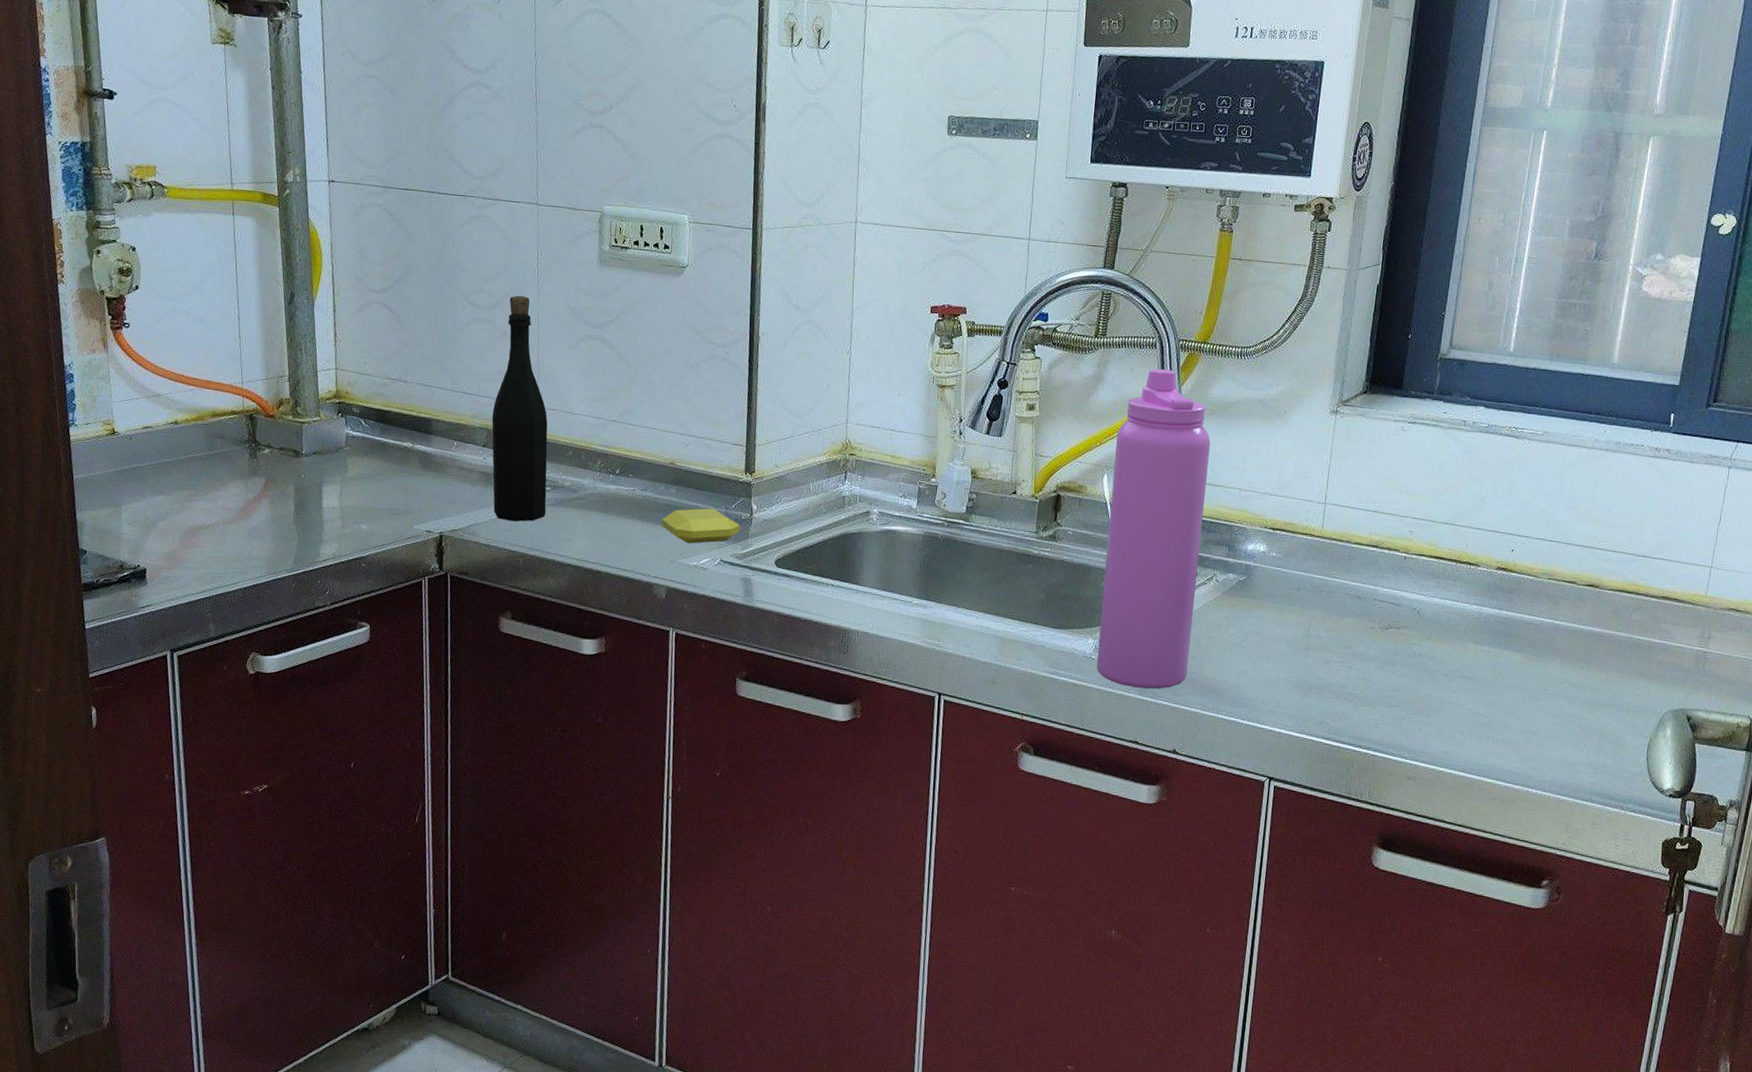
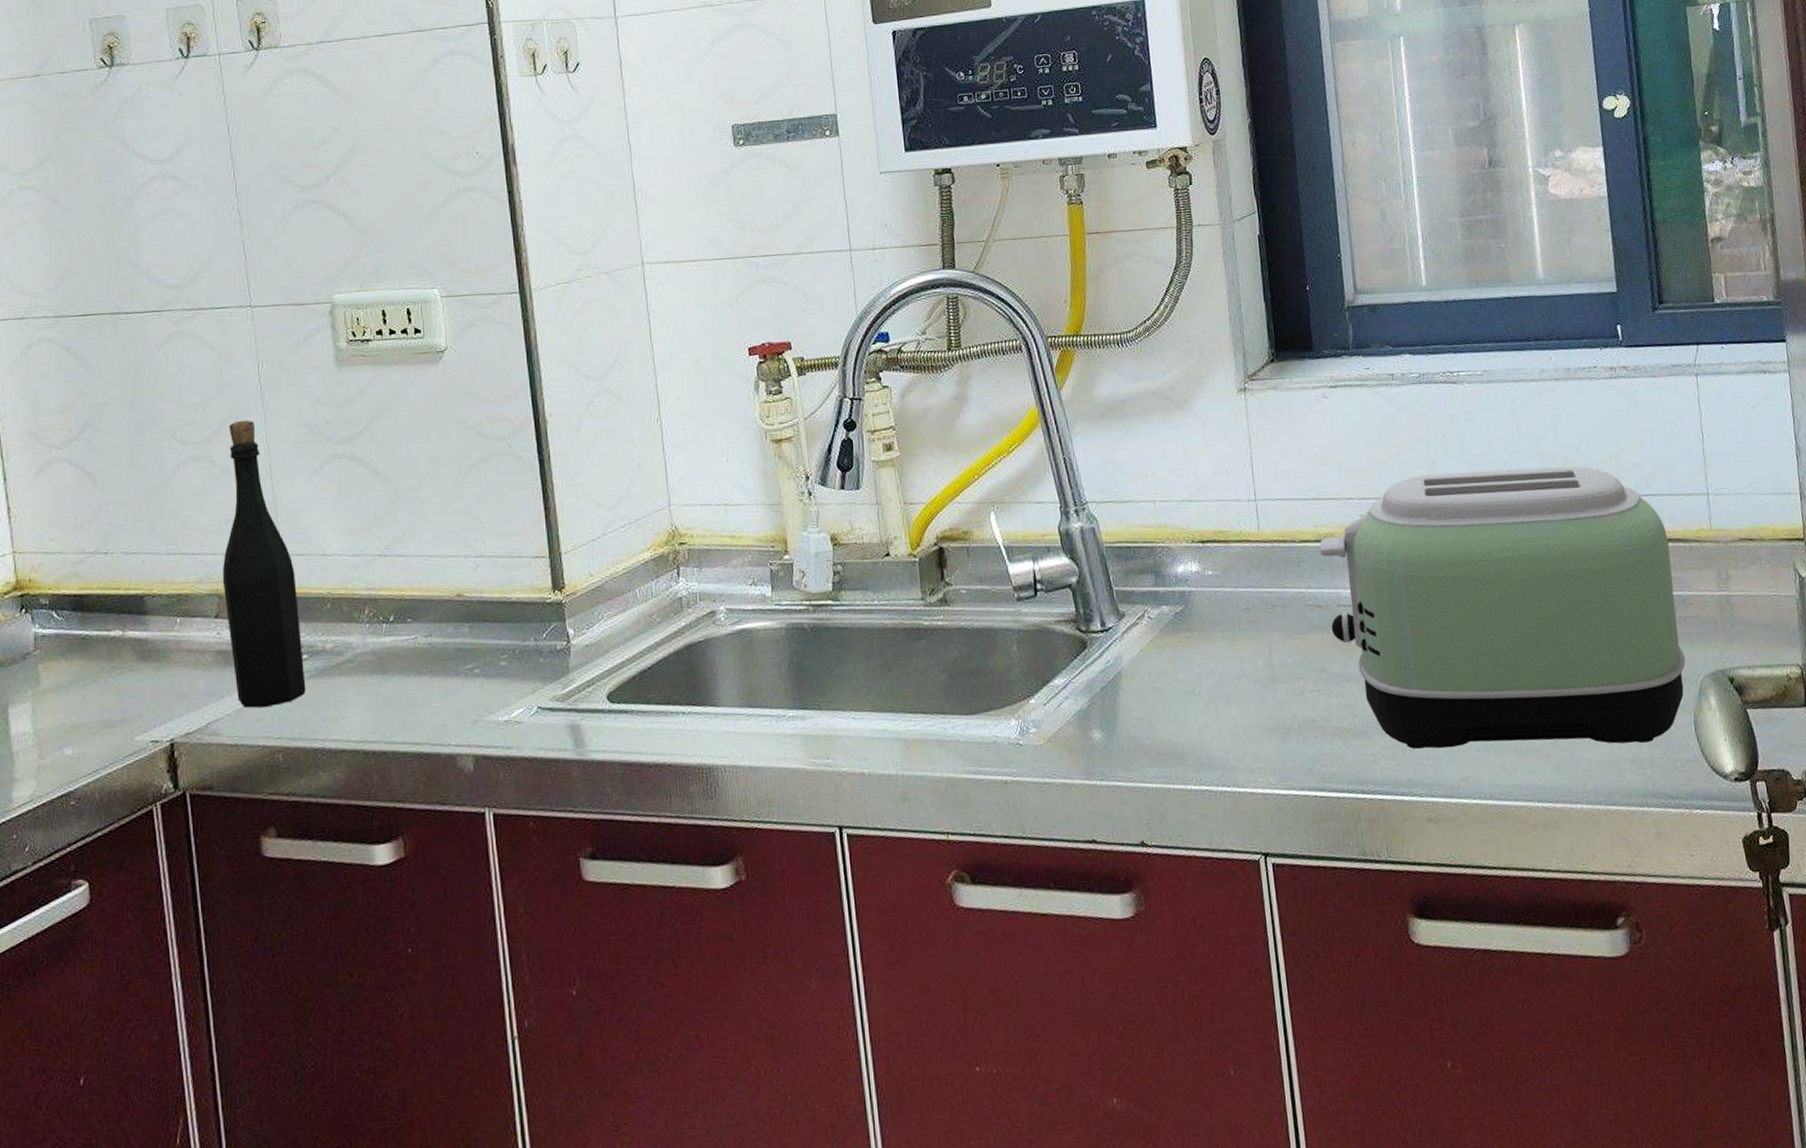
soap bar: present [661,508,740,544] -> none [456,643,558,694]
water bottle: present [1096,368,1211,689] -> none [995,374,1138,772]
toaster: none [1364,508,1667,753] -> present [1319,466,1686,749]

